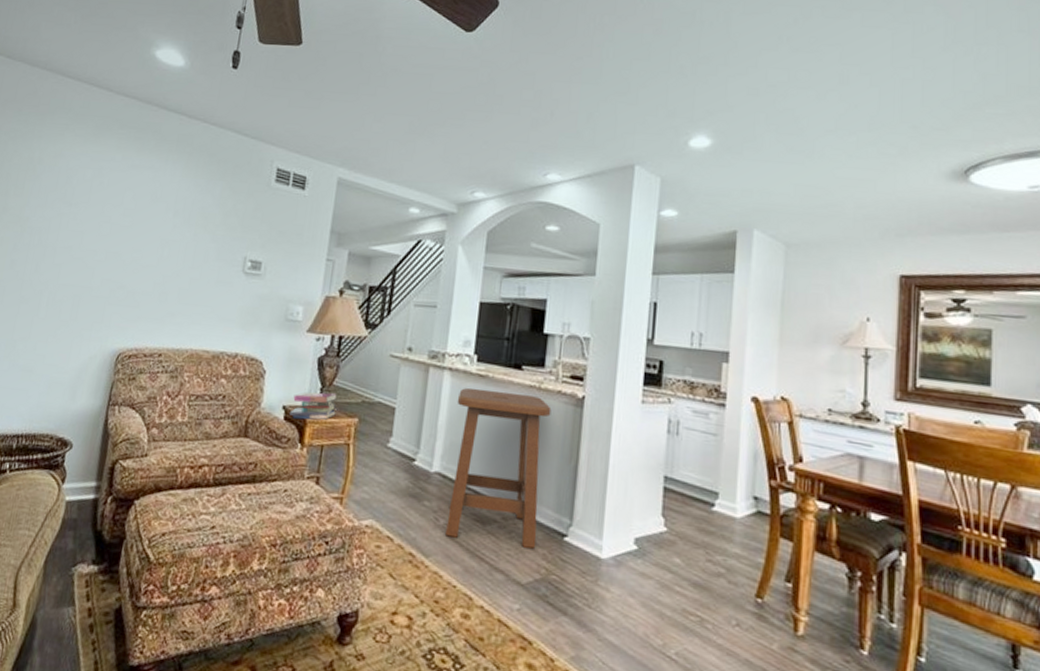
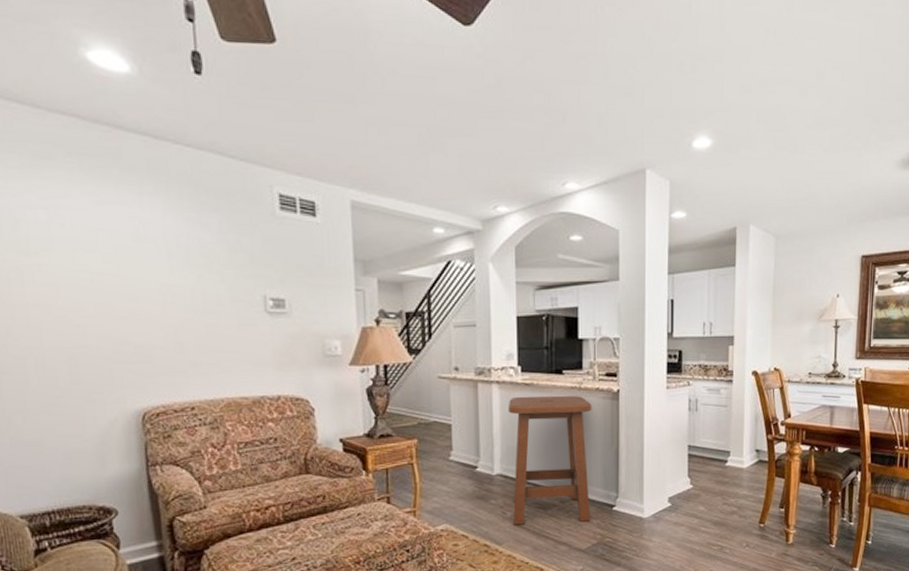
books: present [290,392,337,420] -> none [348,420,395,449]

